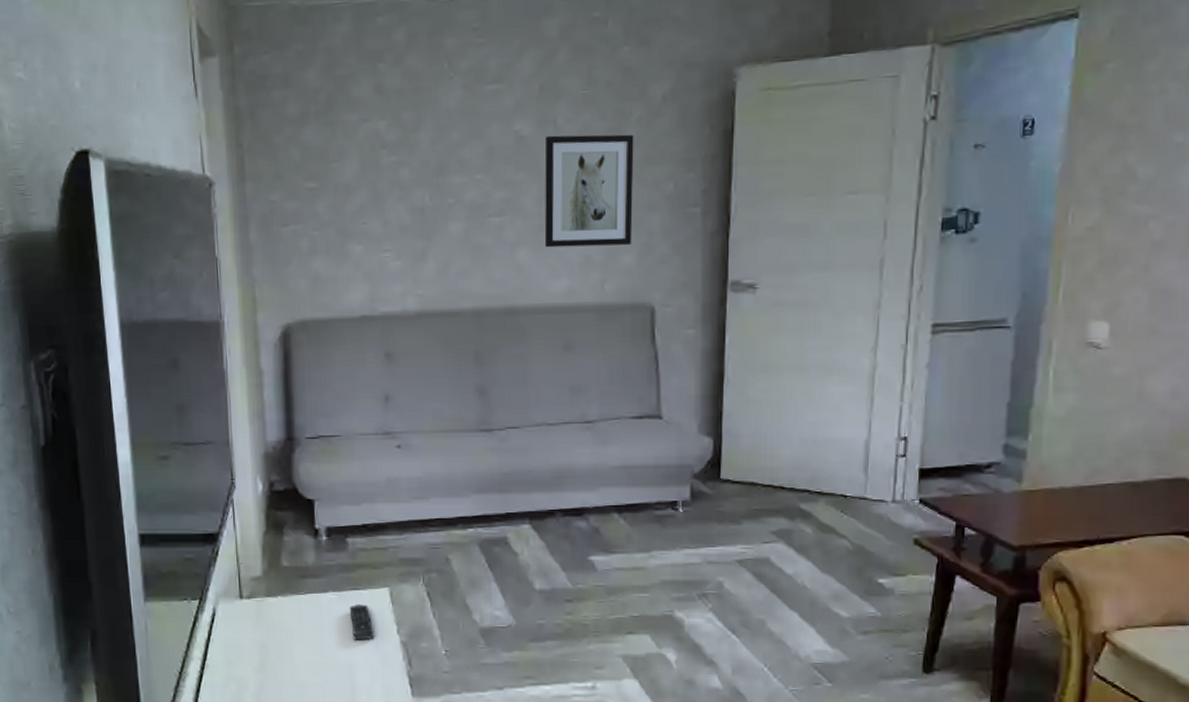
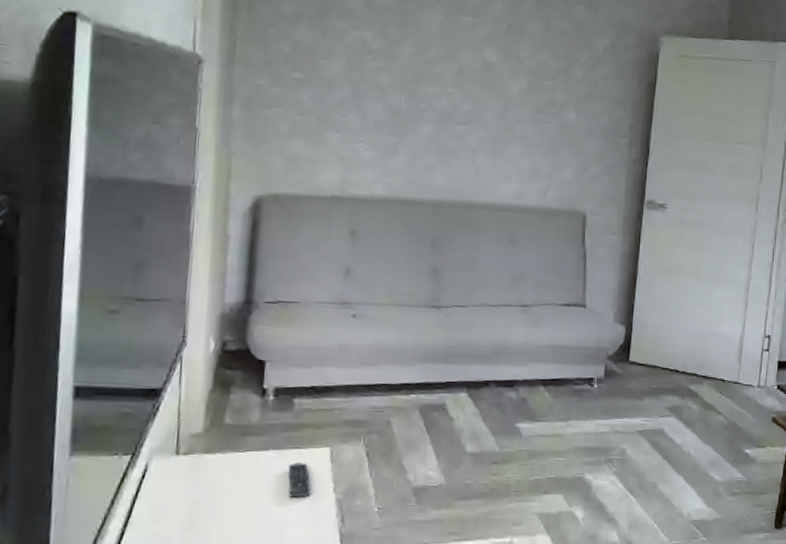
wall art: present [544,134,634,248] -> none [500,65,580,162]

